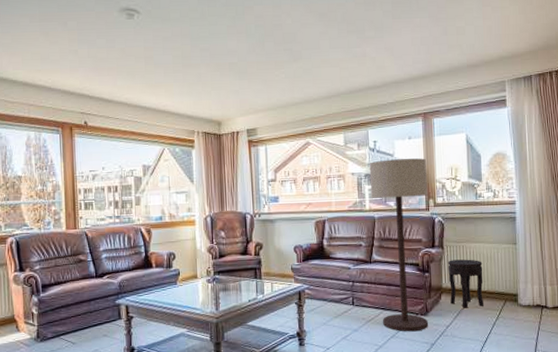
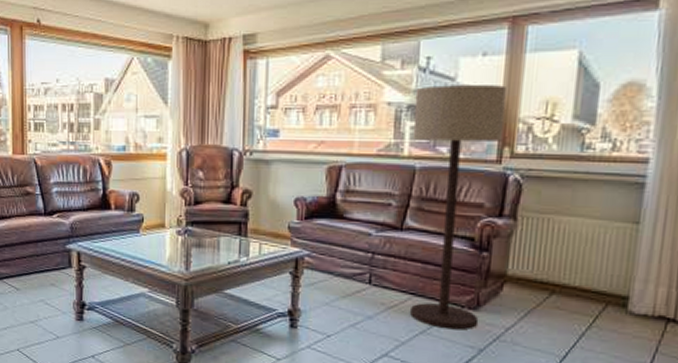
side table: present [448,259,483,308] -> none [517,237,577,308]

